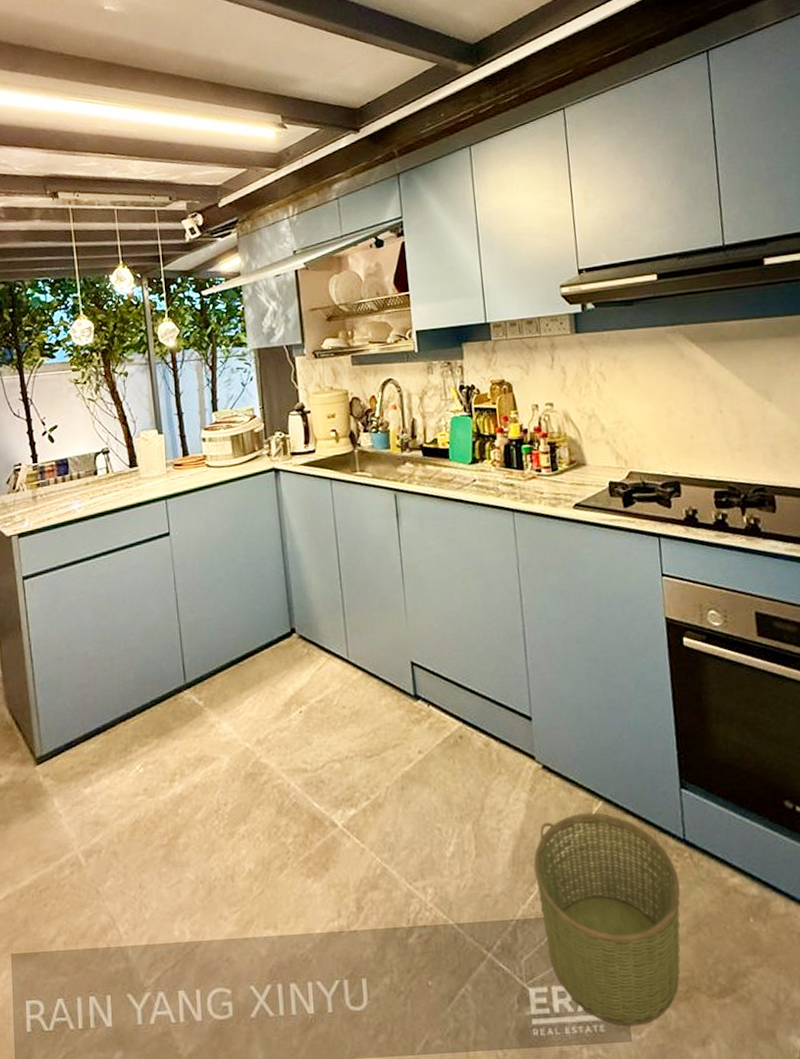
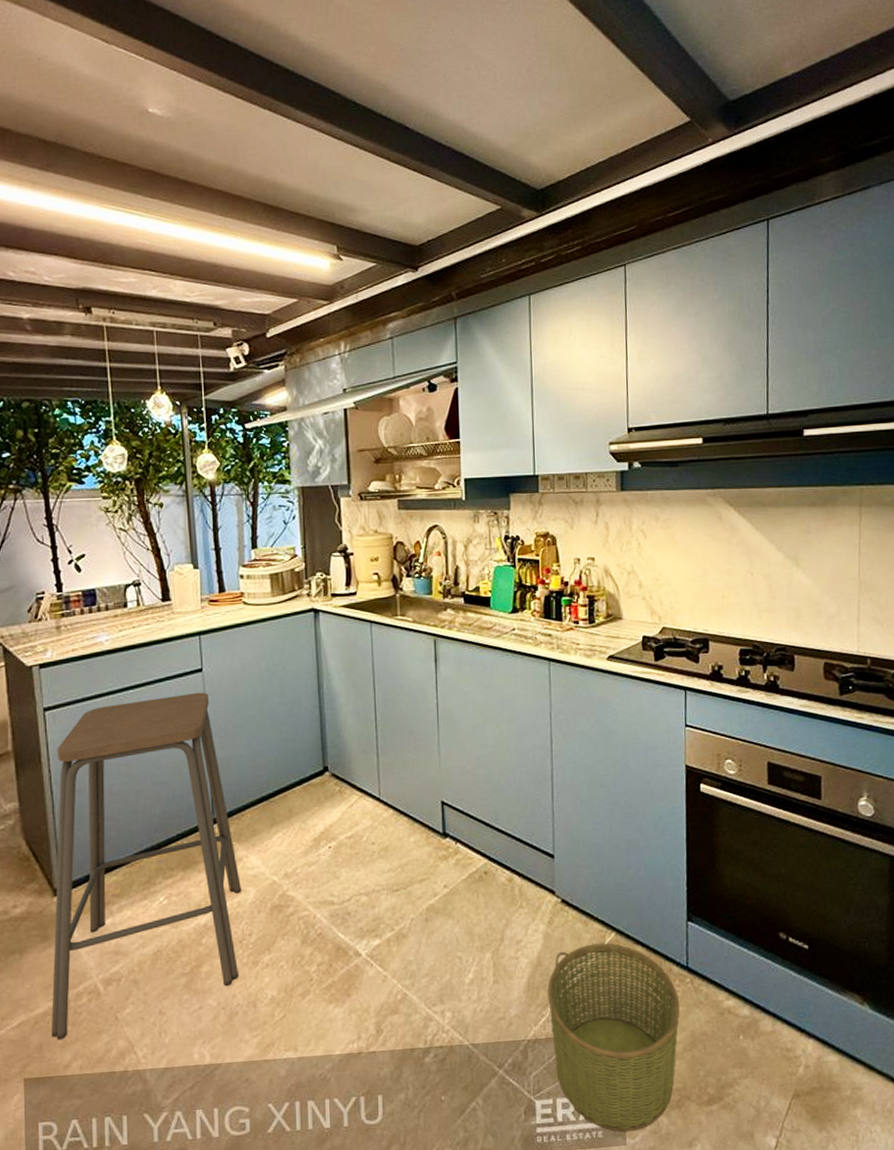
bar stool: none [35,556,216,914] -> present [51,692,242,1040]

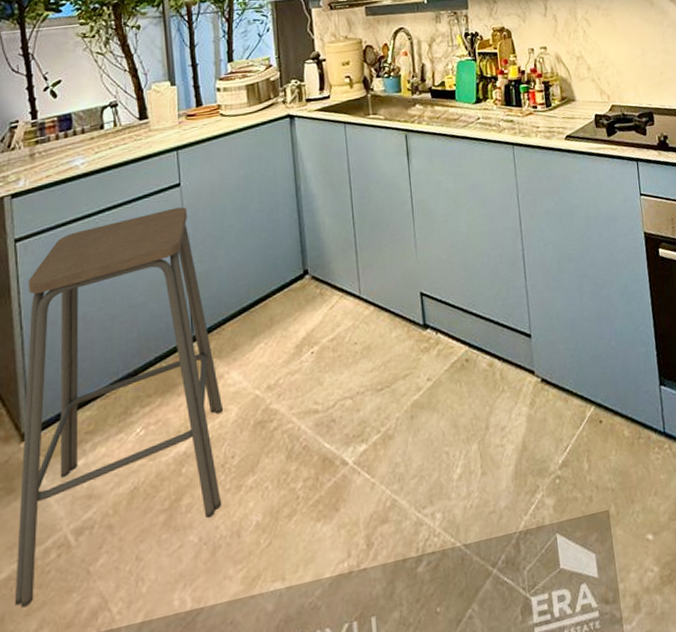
basket: present [547,942,680,1132] -> none [534,417,664,619]

